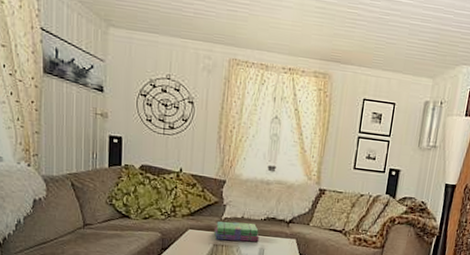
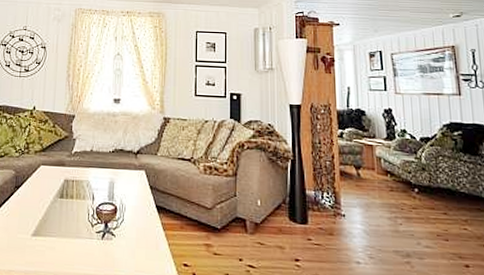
stack of books: present [214,221,259,242] -> none [65,155,109,176]

